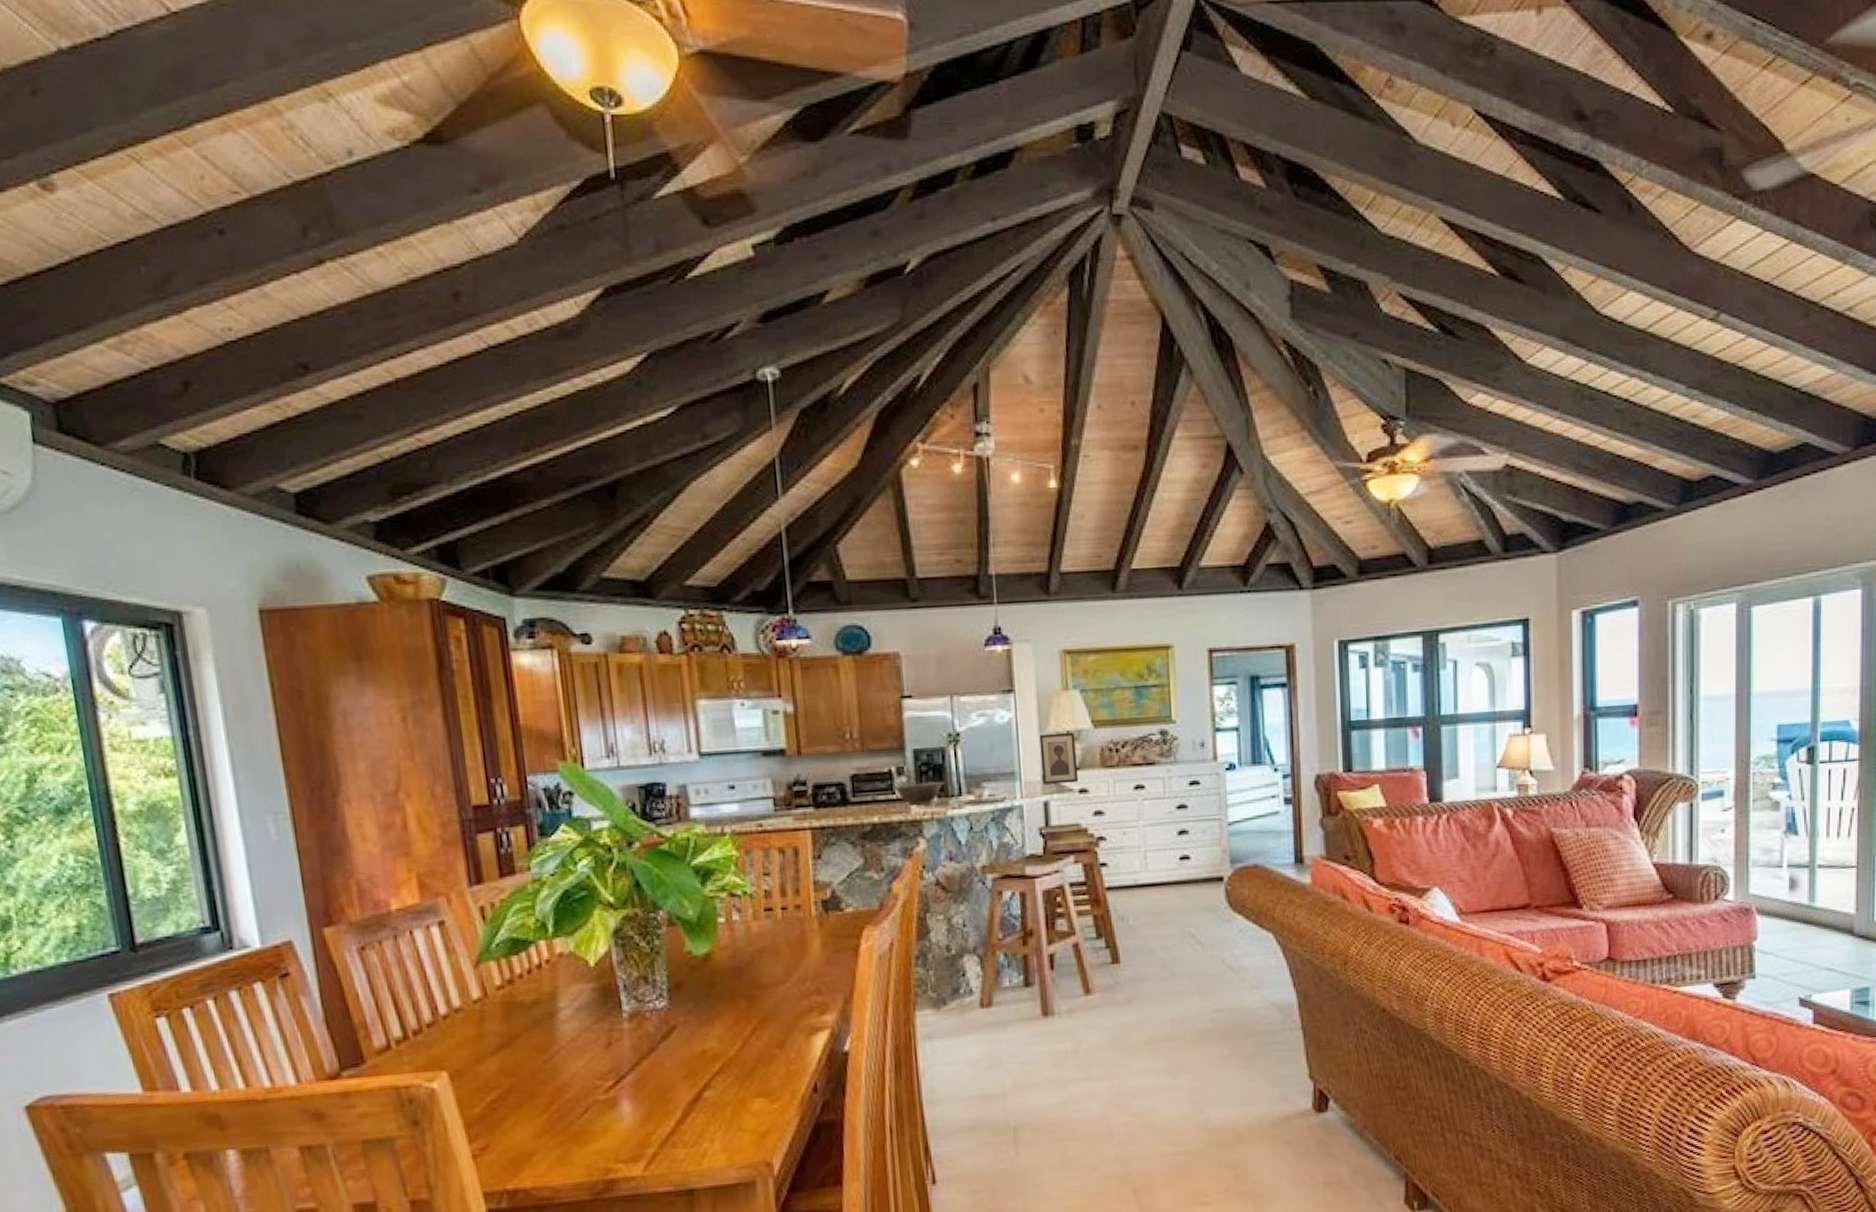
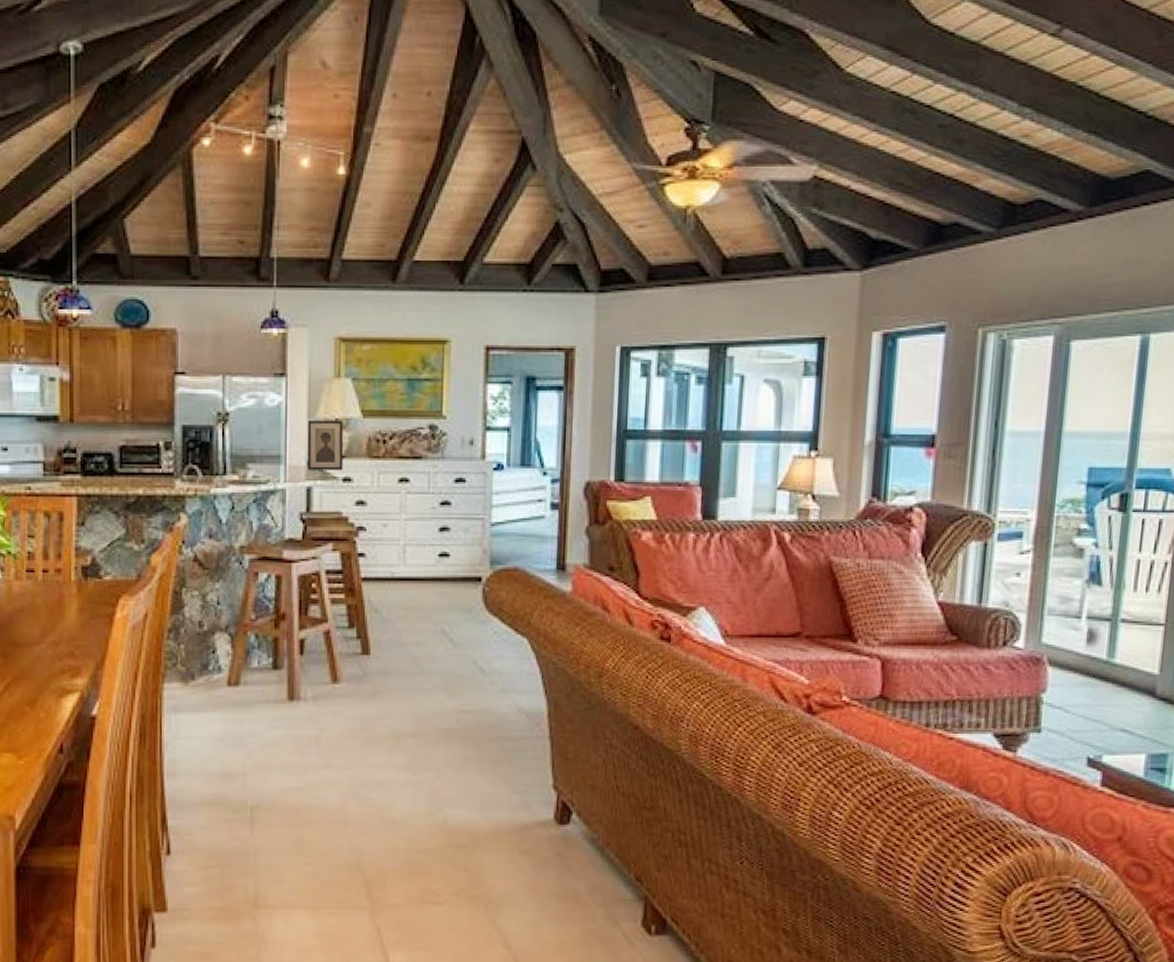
decorative bowl: present [892,781,945,805] -> none [159,458,211,482]

